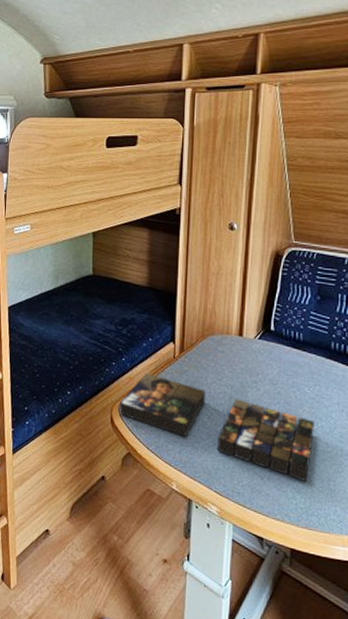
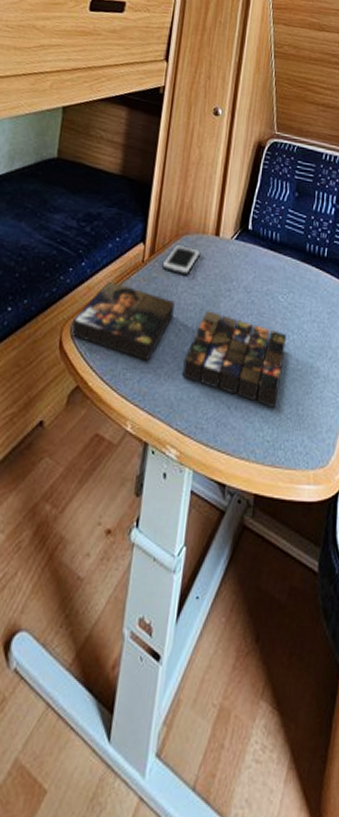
cell phone: none [191,343,226,369] -> present [162,244,201,275]

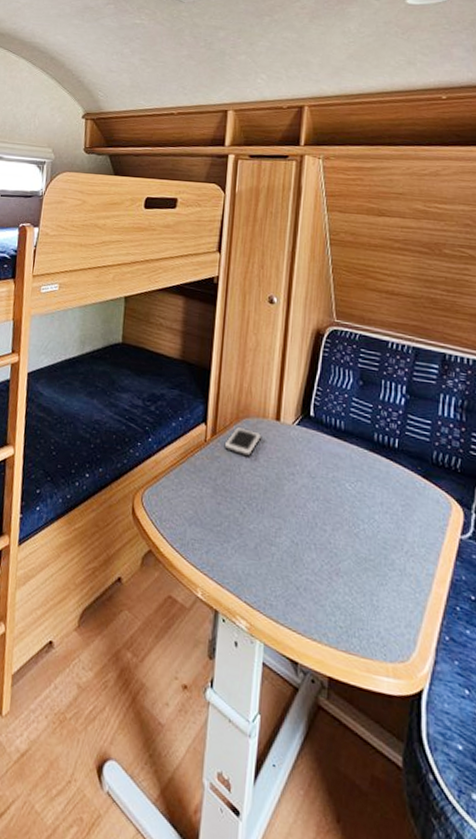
board game: present [71,281,286,408] -> none [142,456,356,595]

